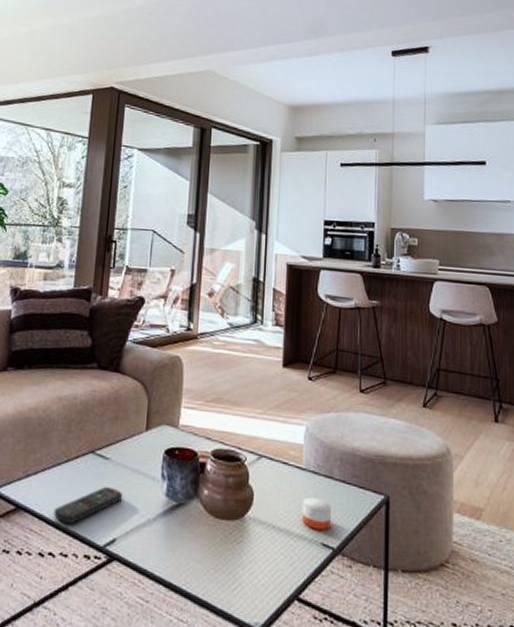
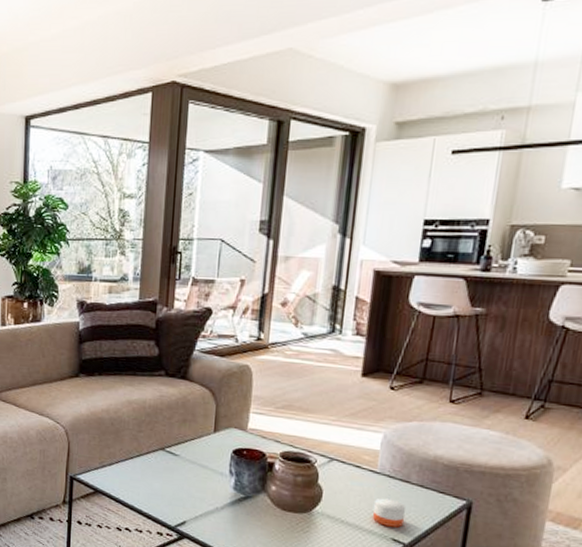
remote control: present [54,487,123,525] -> none [129,479,193,508]

